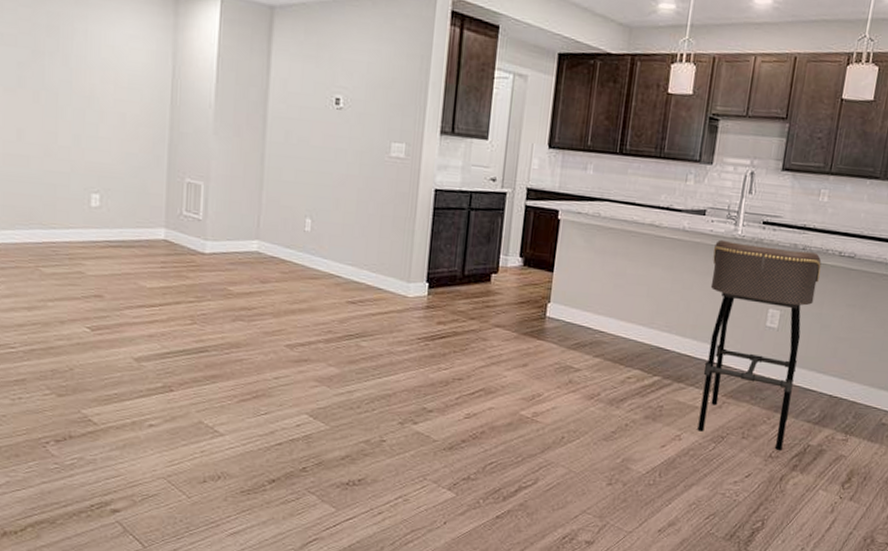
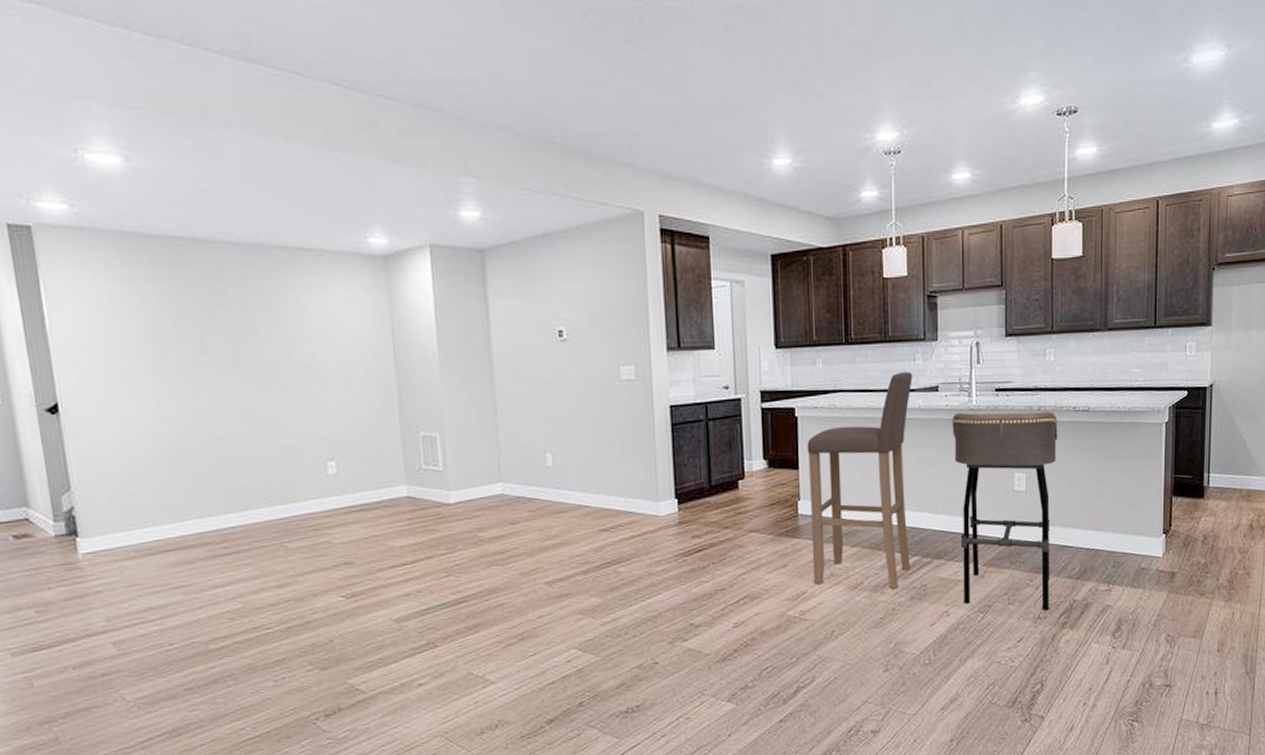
bar stool: none [551,190,682,406] -> present [807,371,913,590]

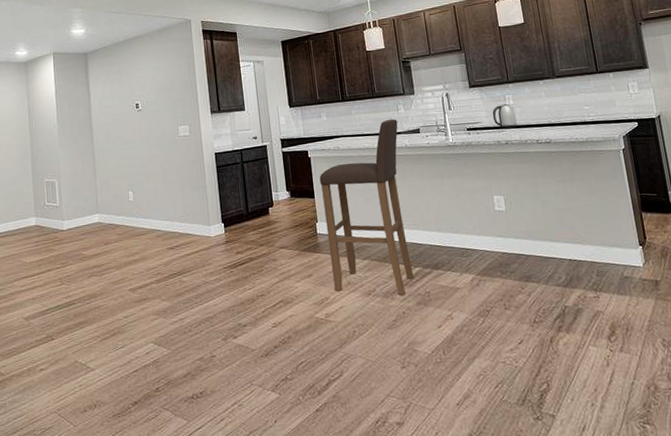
bar stool: present [951,411,1058,610] -> none [434,144,543,315]
kettle: none [1027,360,1054,391] -> present [492,104,517,129]

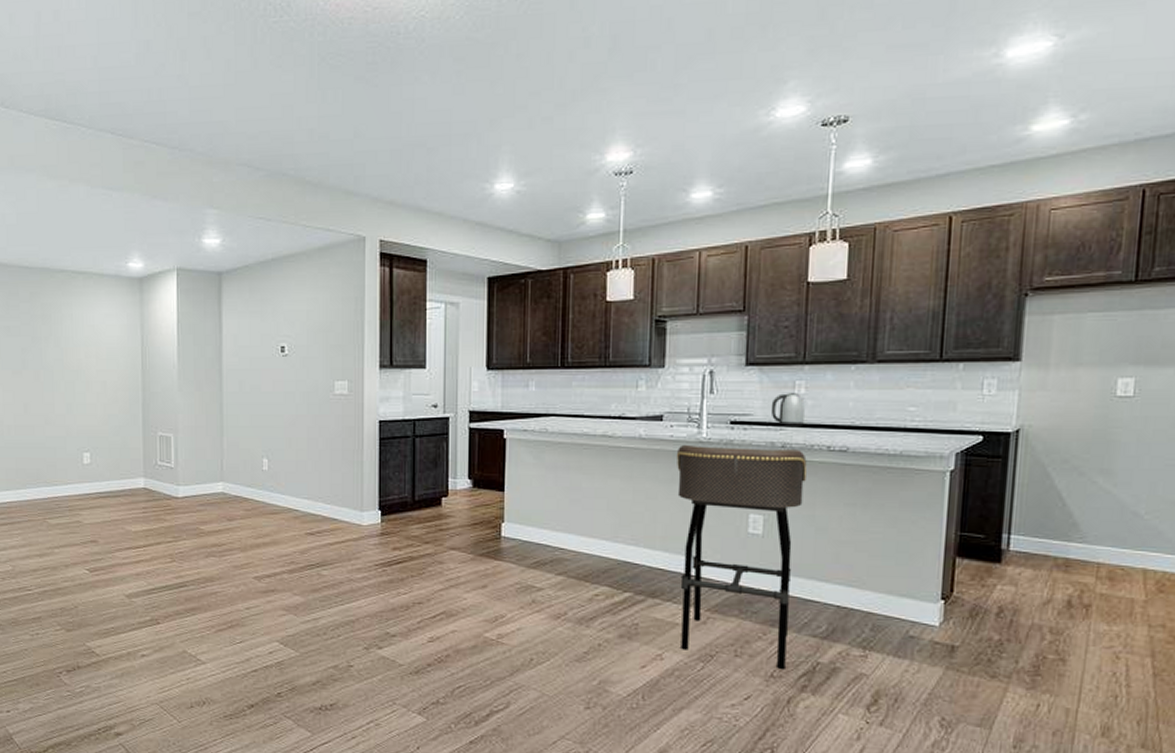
bar stool: present [319,118,414,296] -> none [513,398,634,625]
bar stool: none [434,144,543,315] -> present [676,444,807,669]

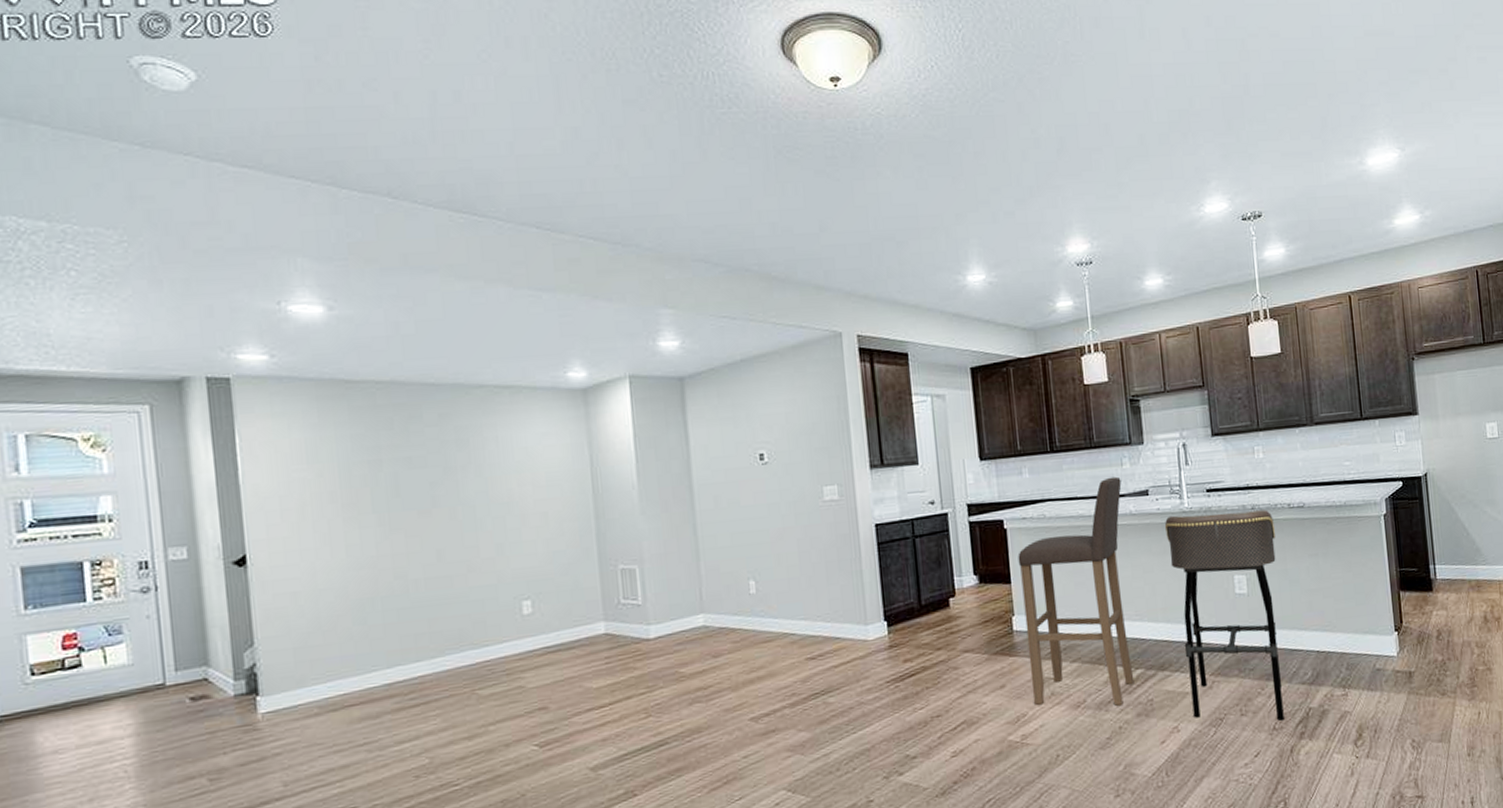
bar stool: none [513,398,634,625] -> present [1018,476,1134,707]
kettle: present [770,393,805,426] -> none [1237,458,1266,489]

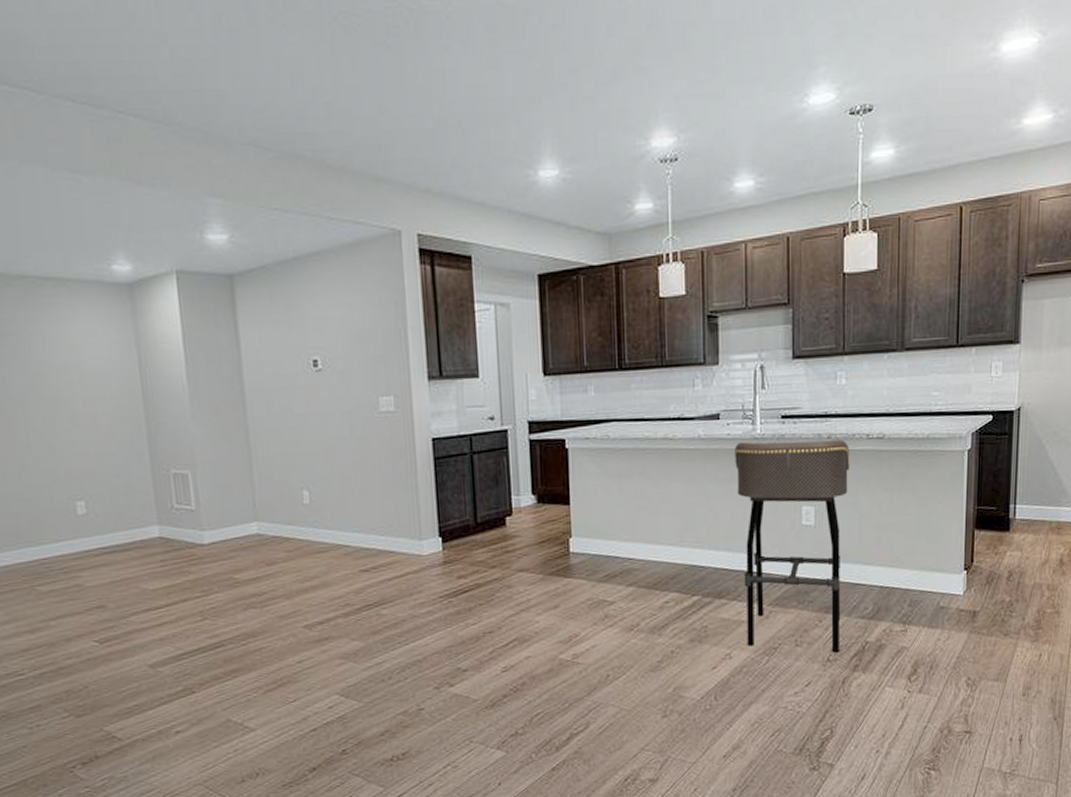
bar stool: present [1018,476,1134,707] -> none [578,398,692,632]

